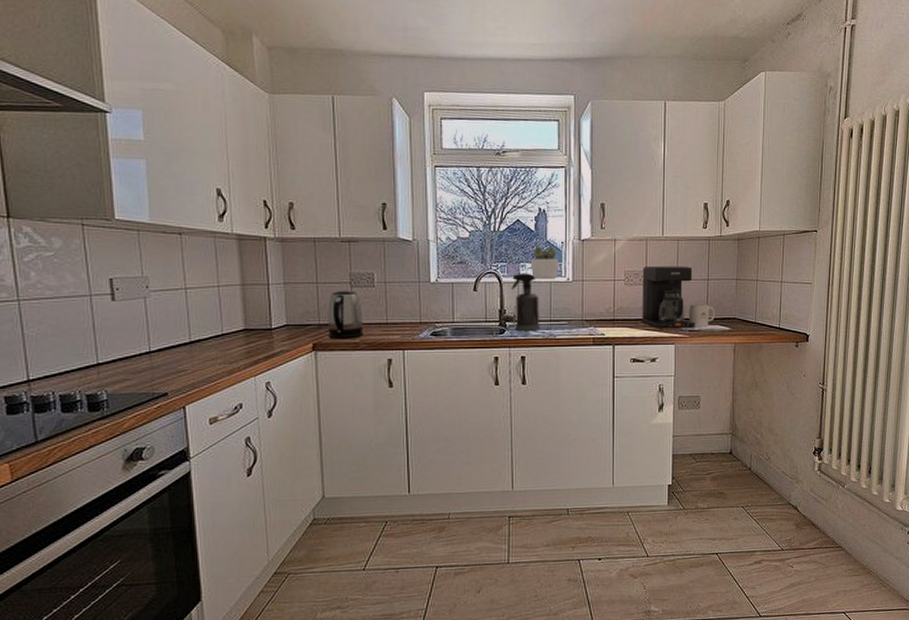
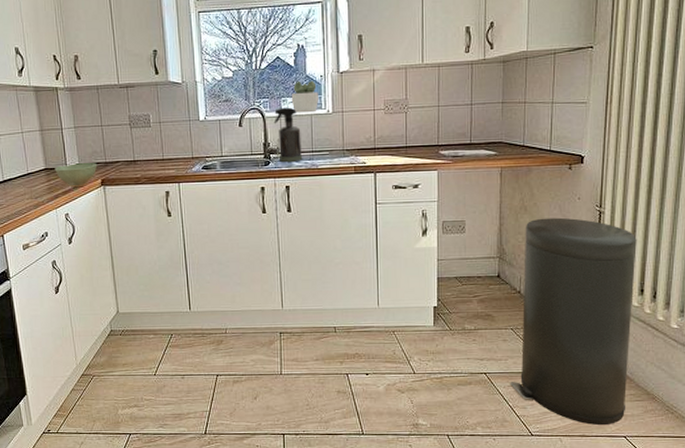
bowl: none [256,324,309,352] -> present [55,163,98,188]
kettle: present [328,290,364,339] -> none [112,131,144,175]
coffee maker: present [641,265,696,329] -> none [402,92,460,156]
mug: present [689,303,716,326] -> none [452,128,481,152]
pedal bin: none [740,394,854,602] -> present [510,217,637,425]

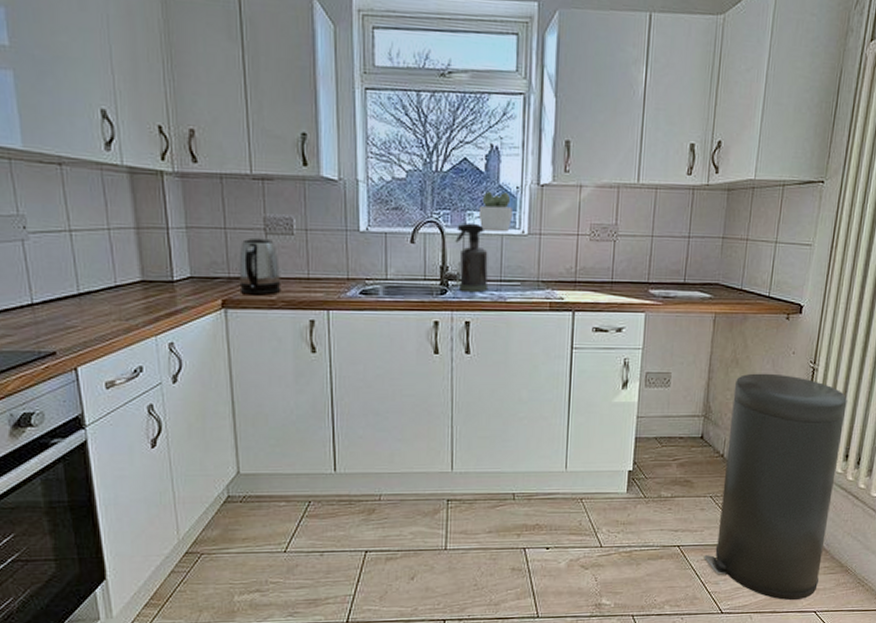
bowl: present [55,163,98,188] -> none [155,276,218,309]
kettle: none [112,131,144,175] -> present [239,237,282,296]

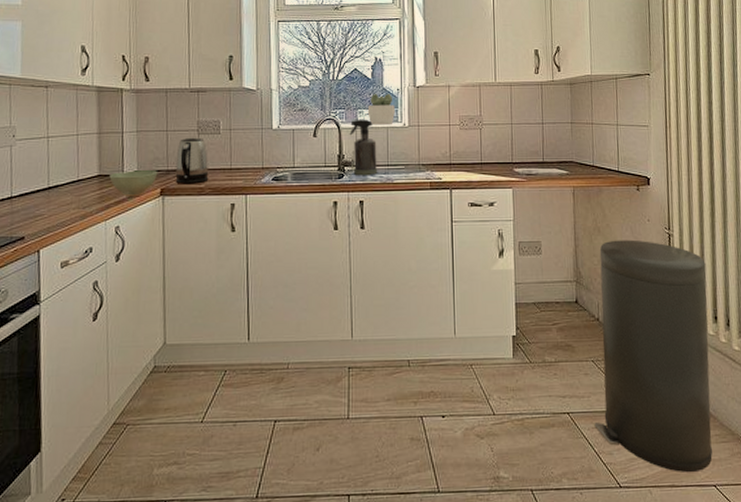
bowl: none [155,276,218,309] -> present [109,170,158,197]

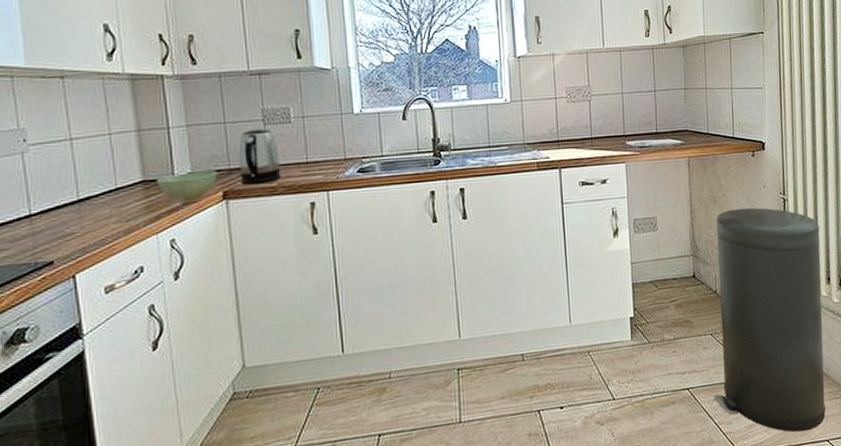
spray bottle: present [349,119,378,176] -> none [443,96,479,161]
succulent plant: present [367,93,395,125] -> none [463,65,495,103]

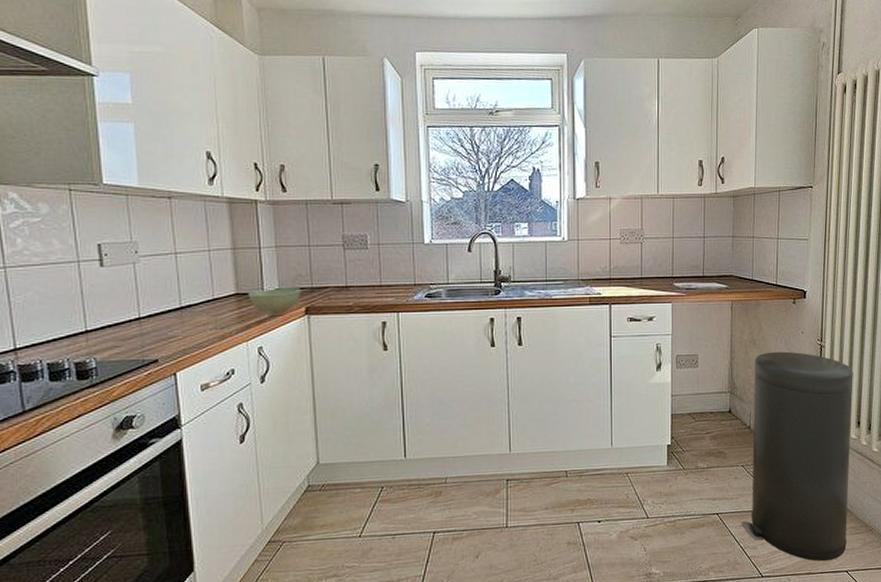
kettle: present [239,128,282,185] -> none [321,252,357,302]

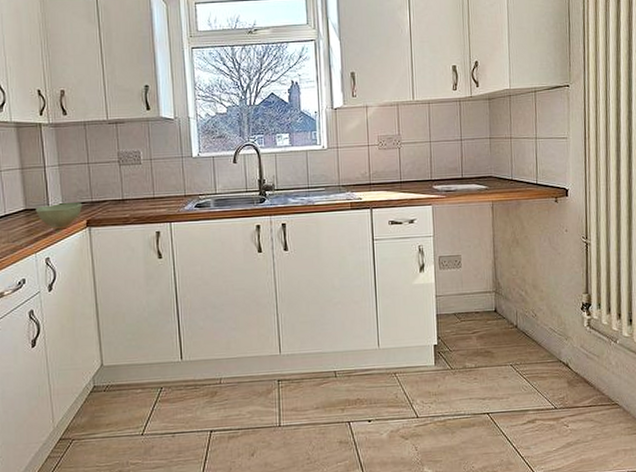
pedal bin: present [741,351,853,561] -> none [513,250,624,462]

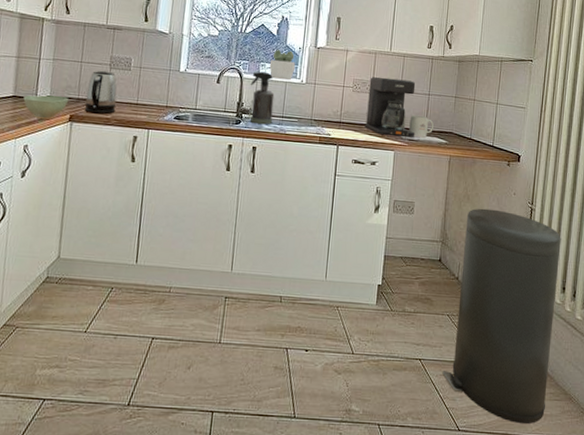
kettle: none [99,168,133,215] -> present [84,70,117,115]
spray bottle: none [268,143,299,200] -> present [250,71,275,125]
succulent plant: none [286,116,313,149] -> present [269,50,295,81]
coffee maker: none [395,128,452,191] -> present [364,76,416,138]
mug: none [444,163,472,187] -> present [409,114,435,138]
pedal bin: none [513,250,624,462] -> present [442,208,561,424]

